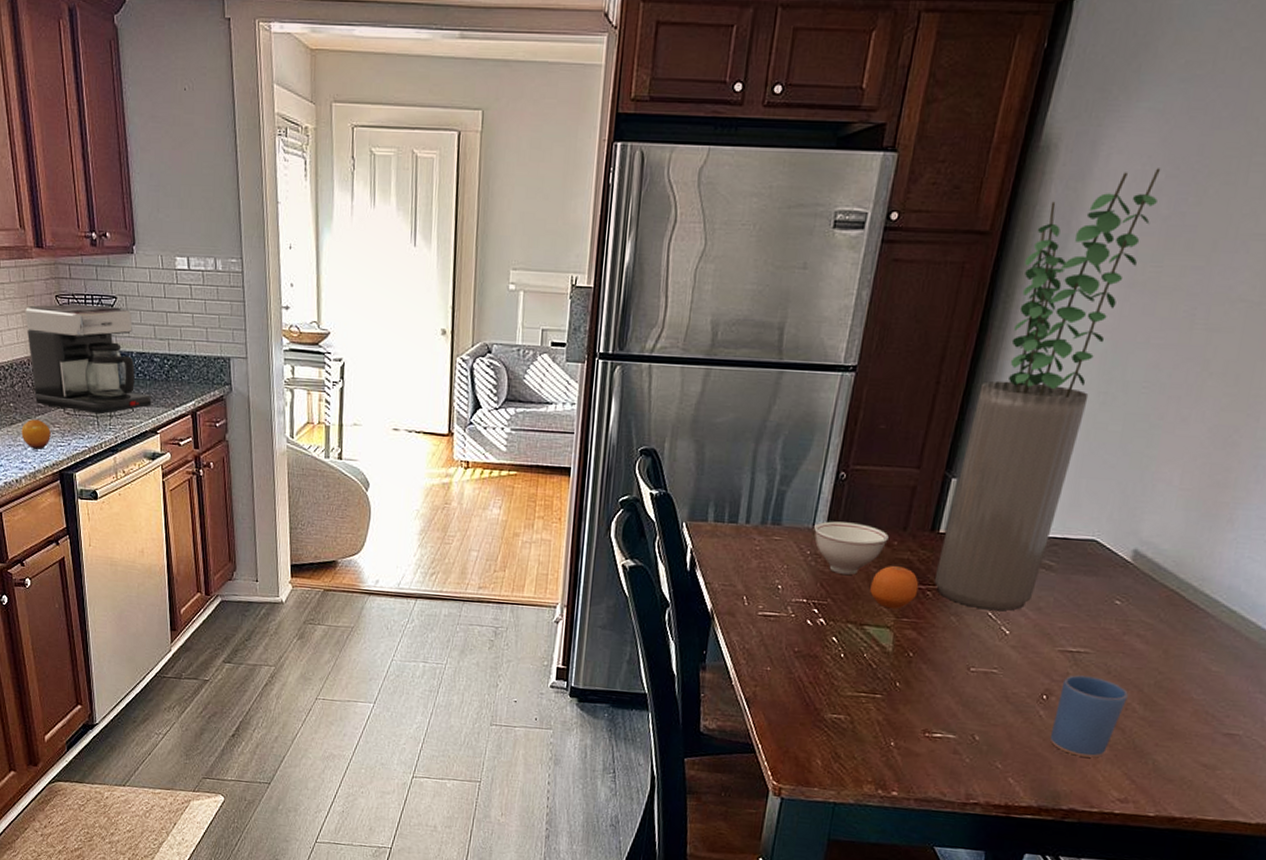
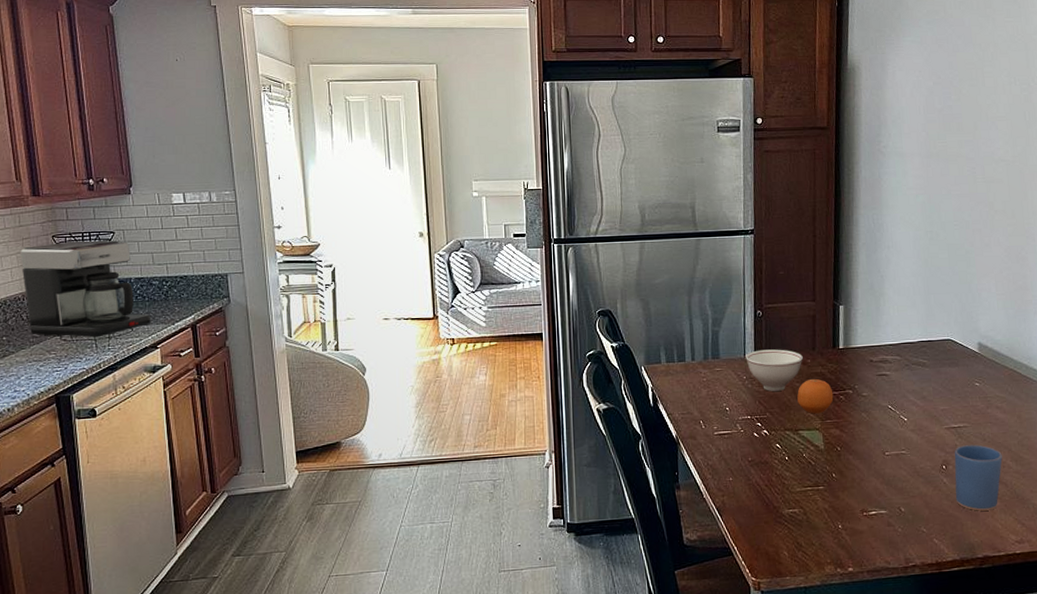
fruit: present [21,419,51,450] -> none [14,349,46,377]
vase: present [934,168,1161,611] -> none [843,78,932,404]

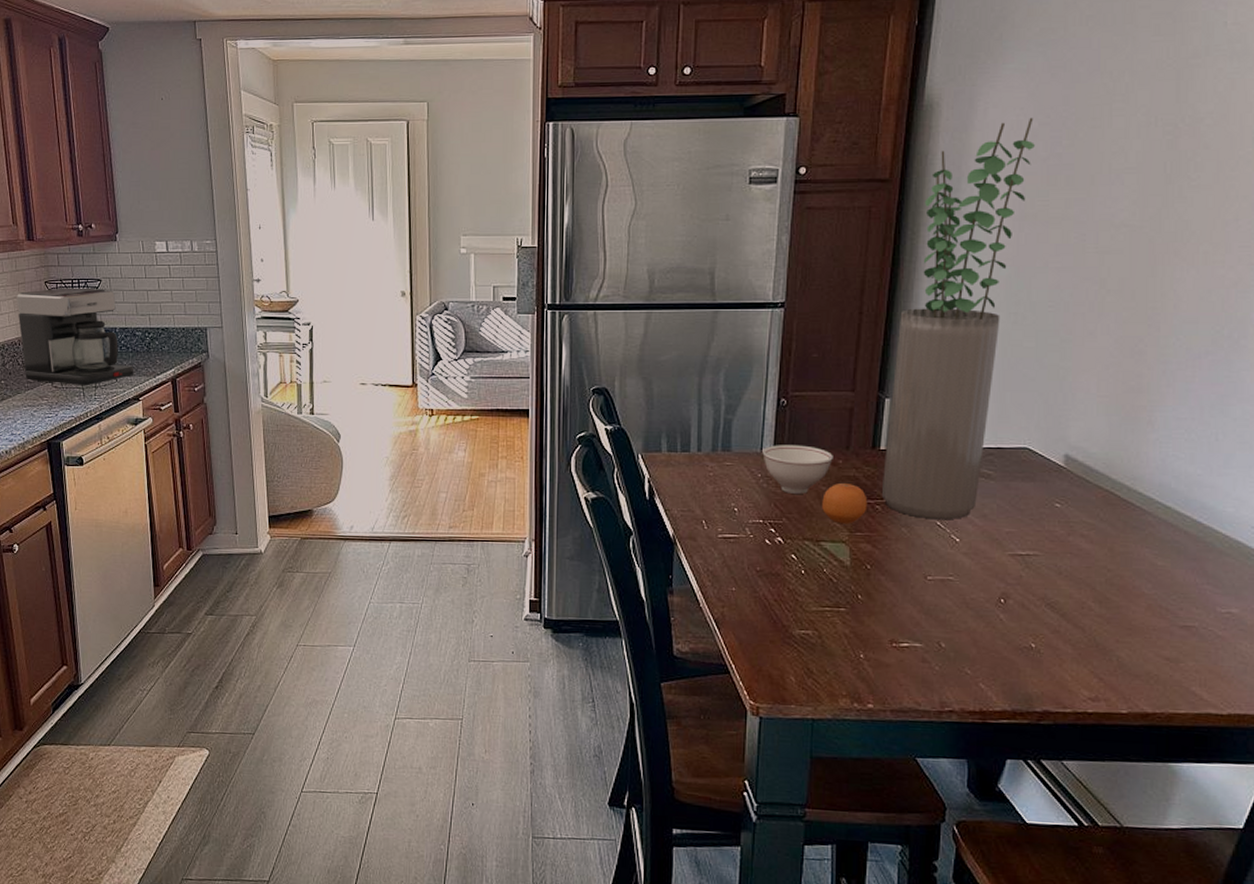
vase: none [843,78,932,404] -> present [881,117,1035,520]
mug: present [954,444,1003,511] -> none [1013,577,1082,658]

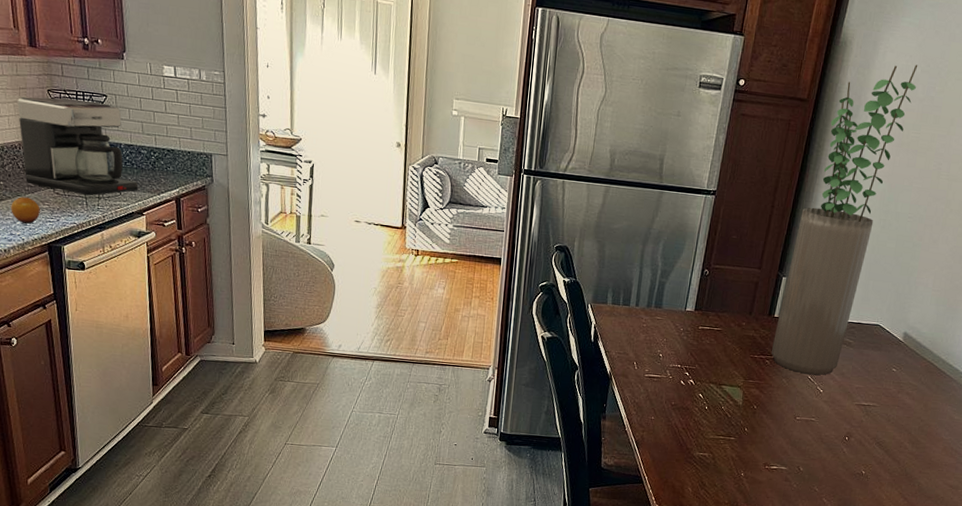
fruit: none [11,394,39,422] -> present [11,196,40,224]
bowl: present [762,445,833,494] -> none [686,306,739,347]
fruit: present [822,482,868,524] -> none [726,340,761,373]

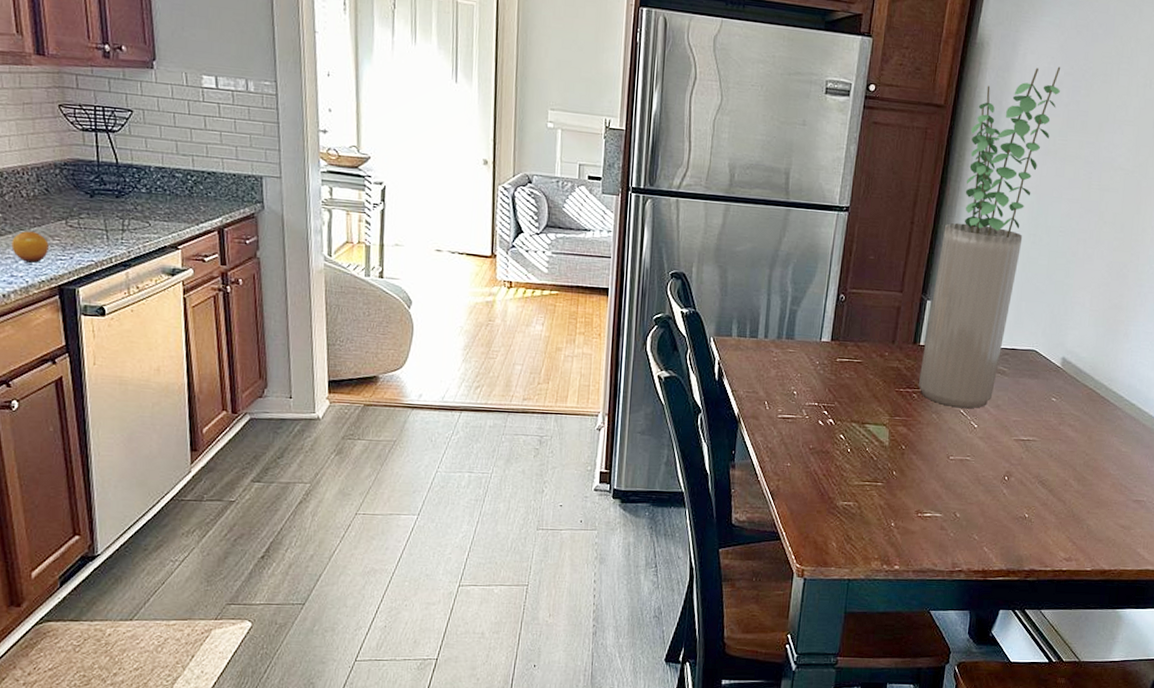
coffee maker: present [17,96,139,196] -> none [20,113,172,228]

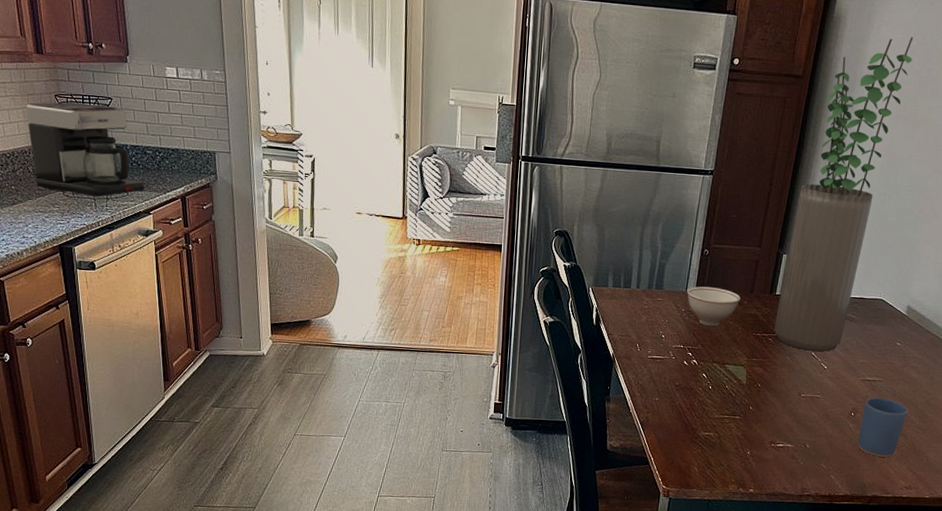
fruit: present [11,231,49,263] -> none [23,200,51,226]
coffee maker: none [20,113,172,228] -> present [26,102,145,197]
bowl: none [821,336,881,381] -> present [687,286,741,327]
mug: none [1012,459,1066,526] -> present [857,397,908,457]

